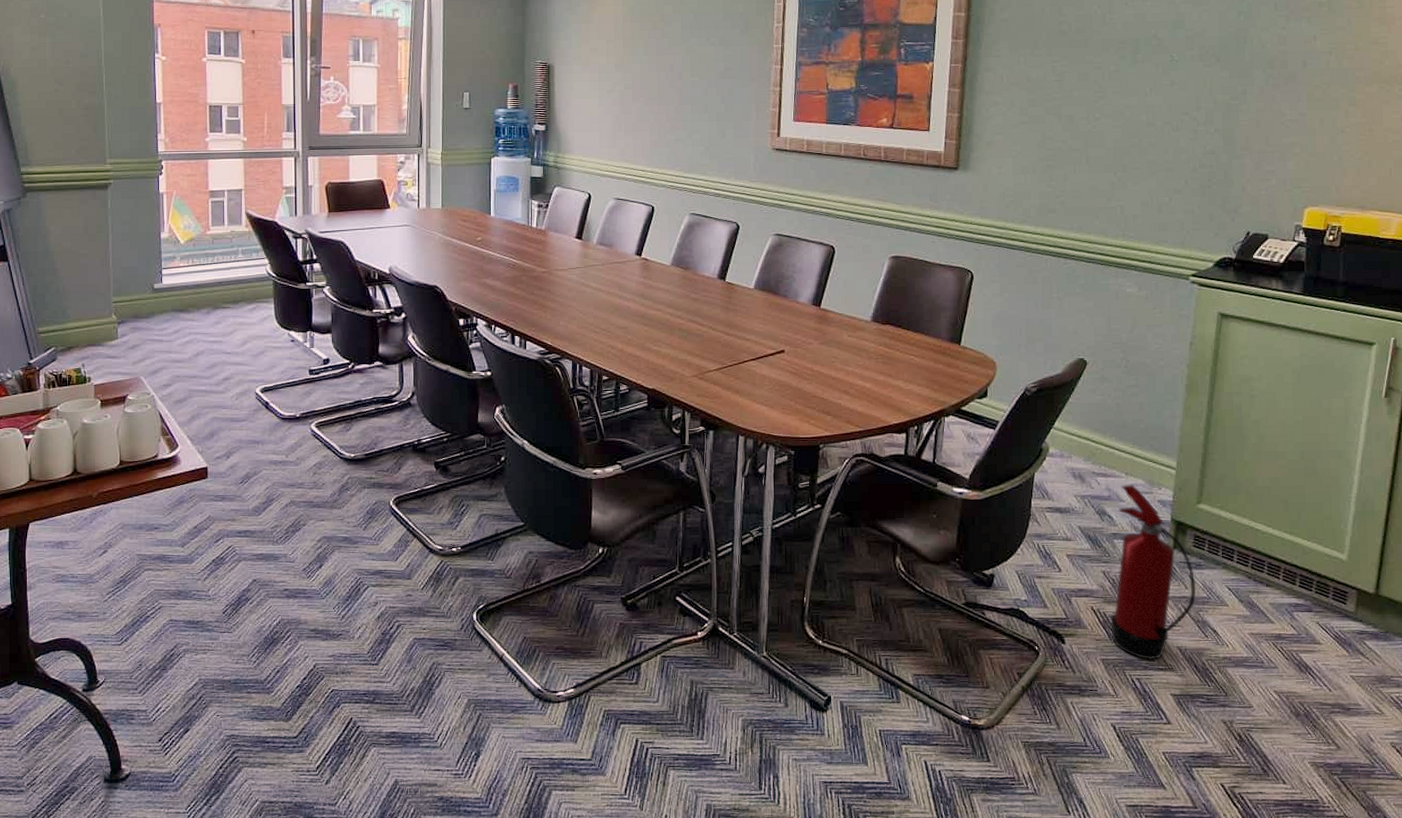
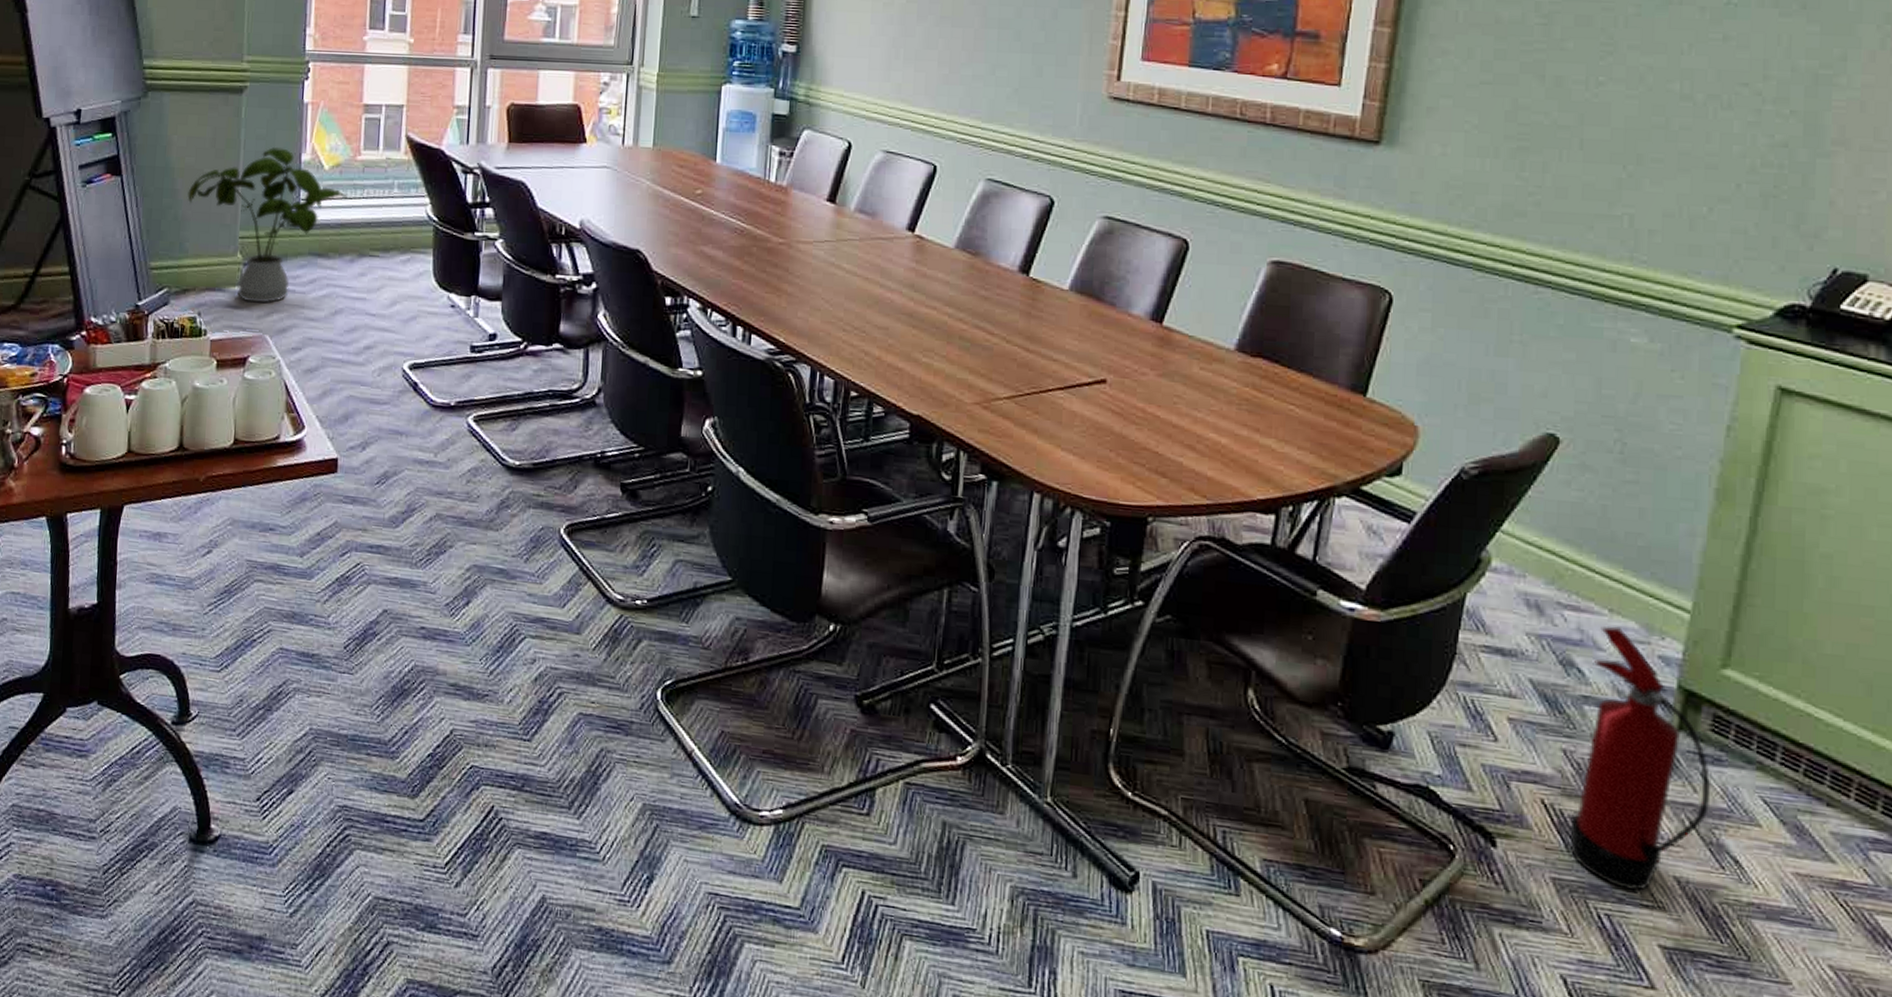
house plant: none [66,228,201,352] -> present [187,146,347,303]

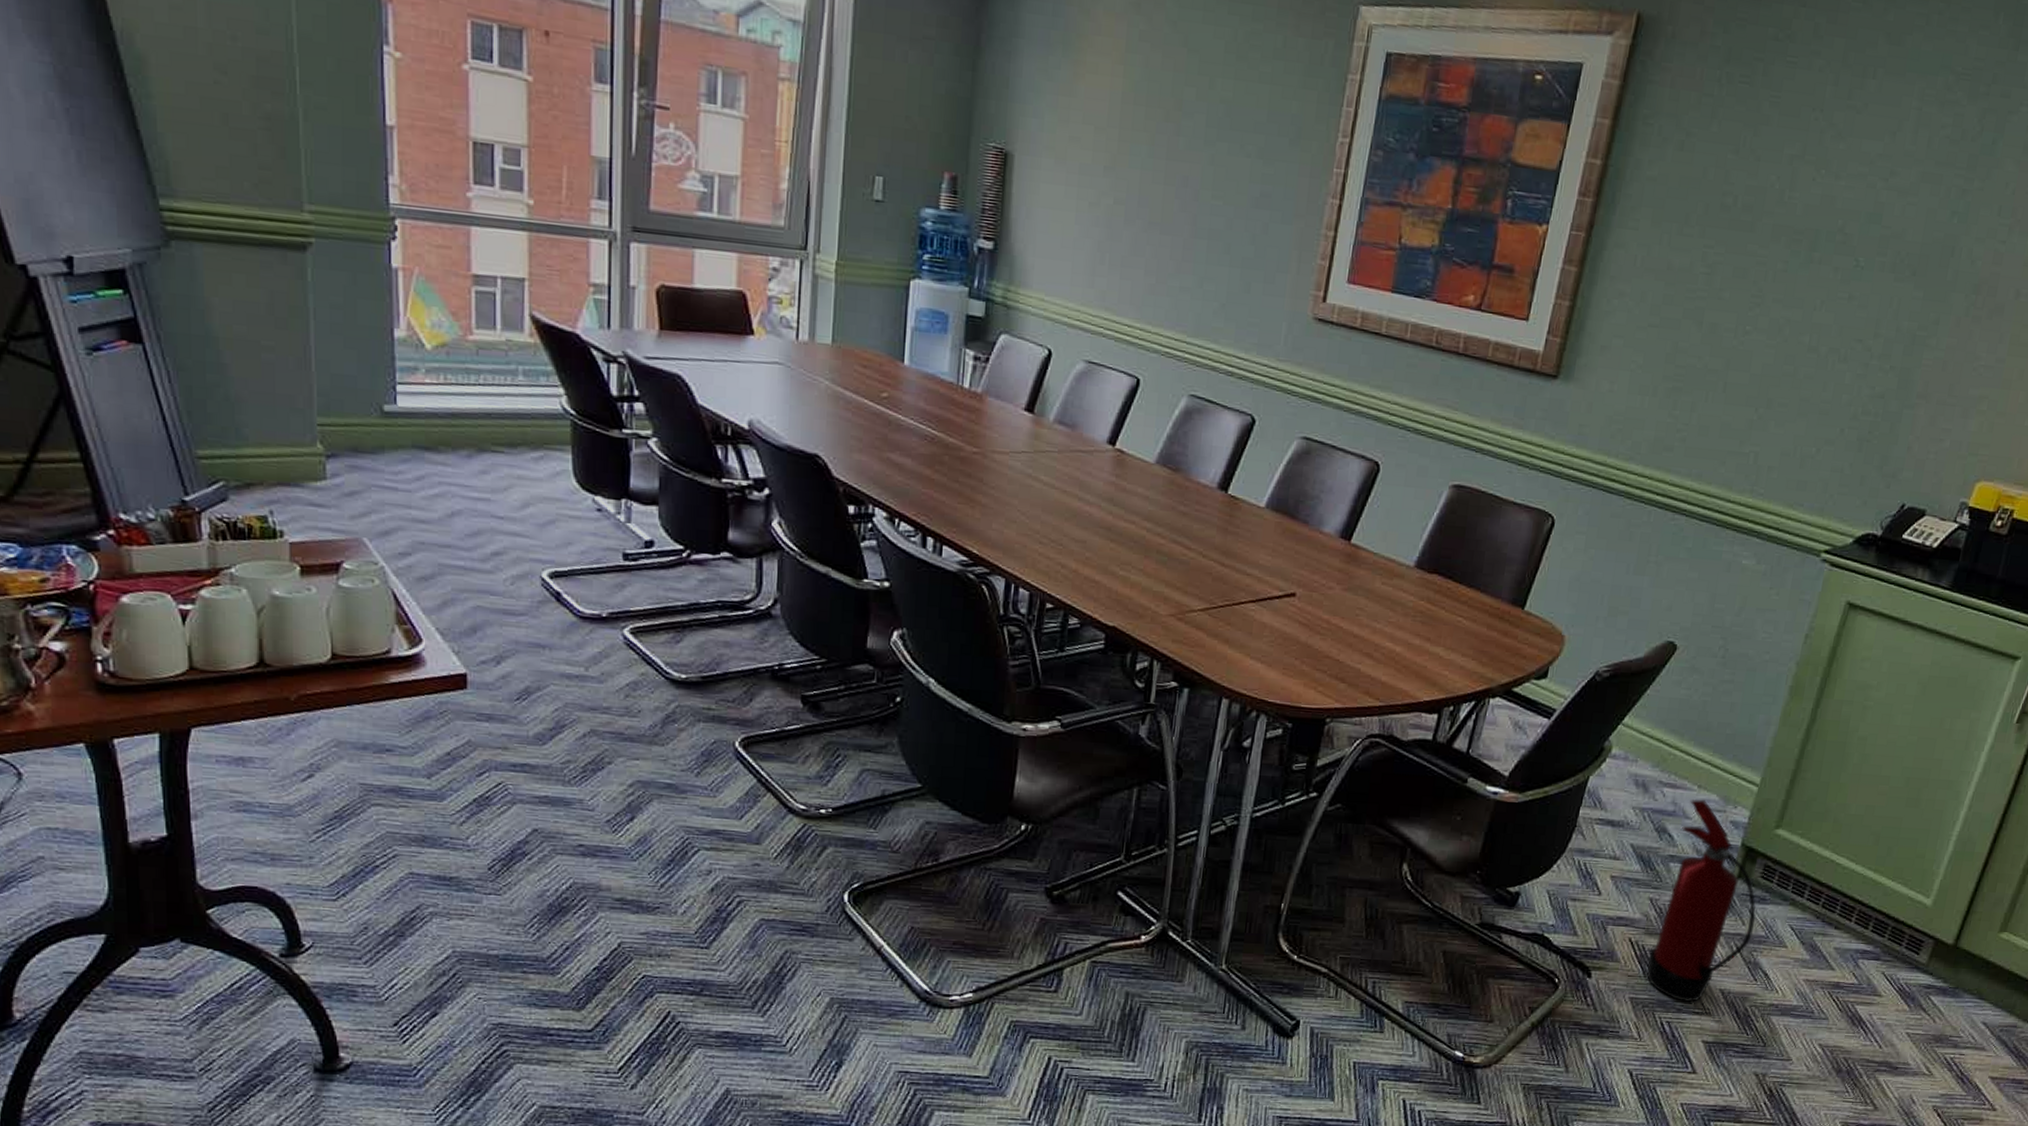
house plant: present [187,146,347,303] -> none [241,318,458,502]

